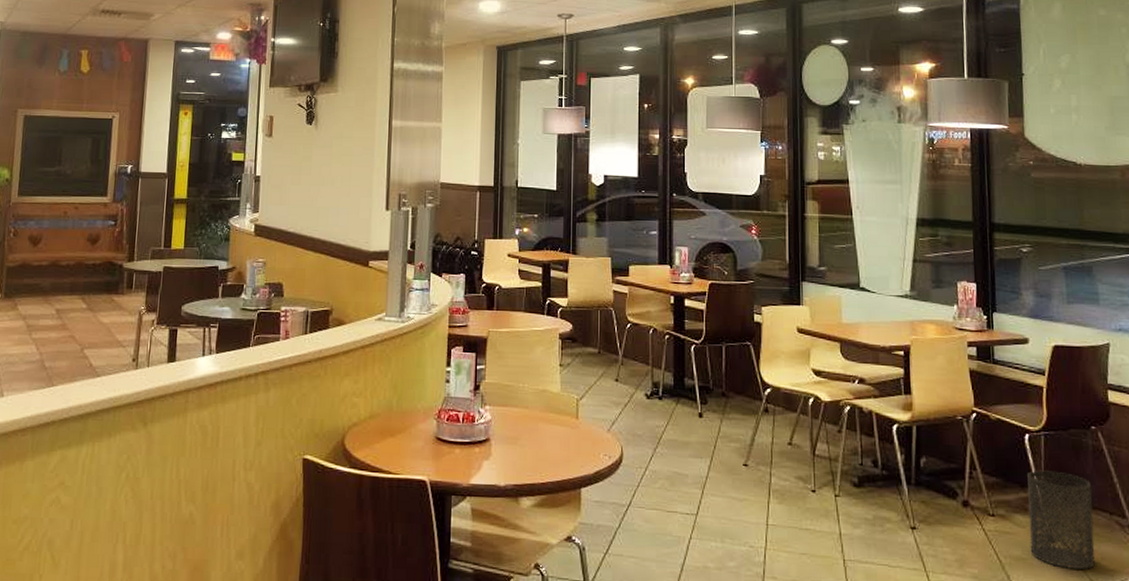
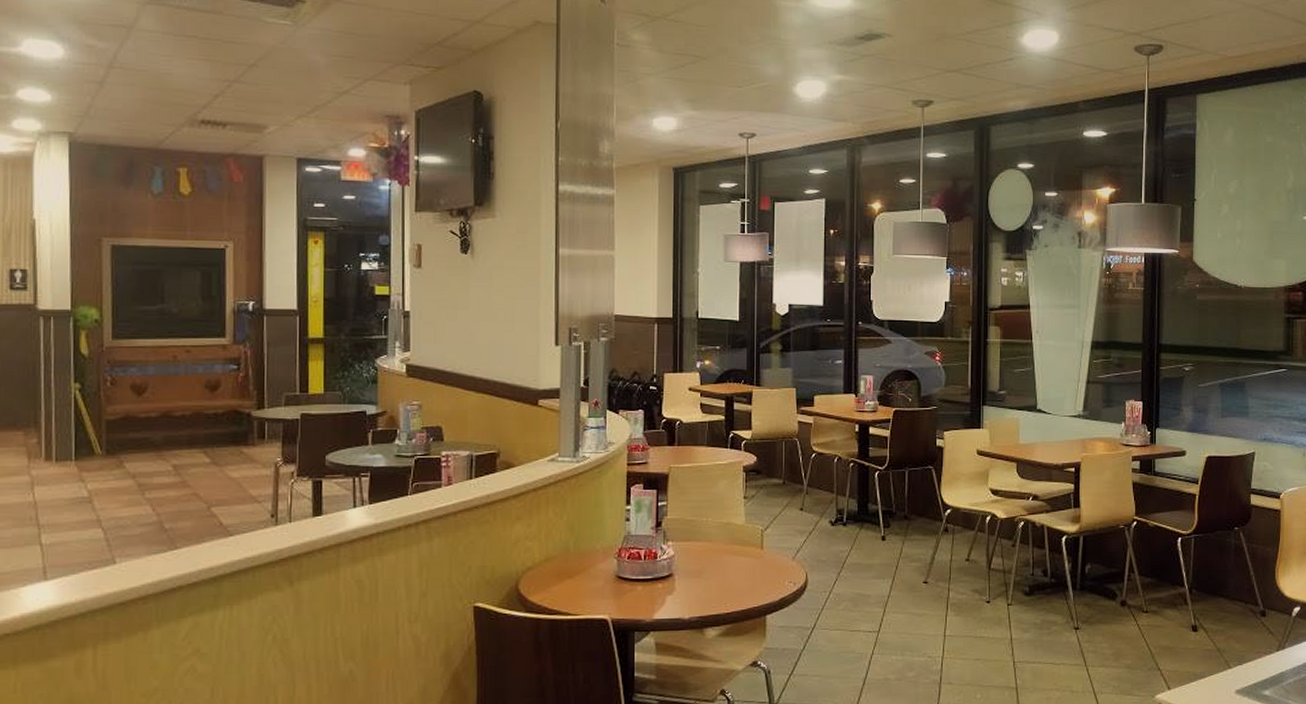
trash can: present [1027,470,1096,569] -> none [1177,569,1232,653]

